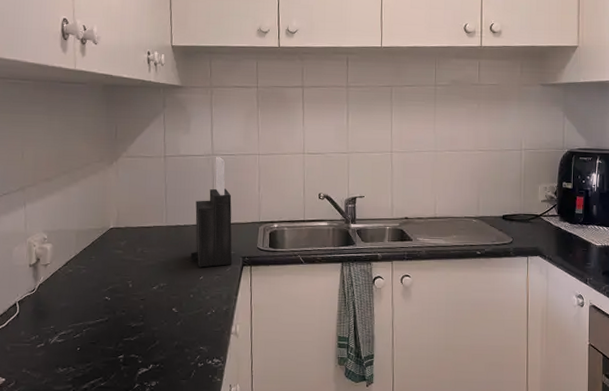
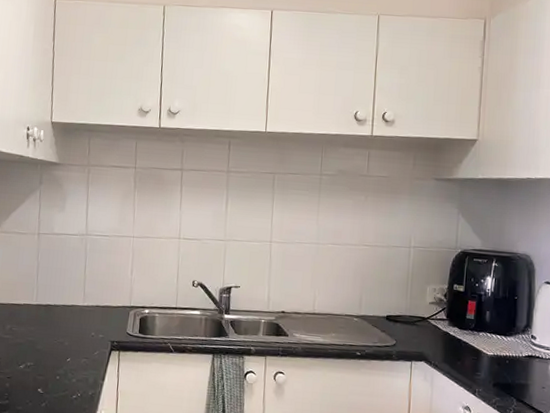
knife block: present [190,157,233,268] -> none [58,237,104,349]

